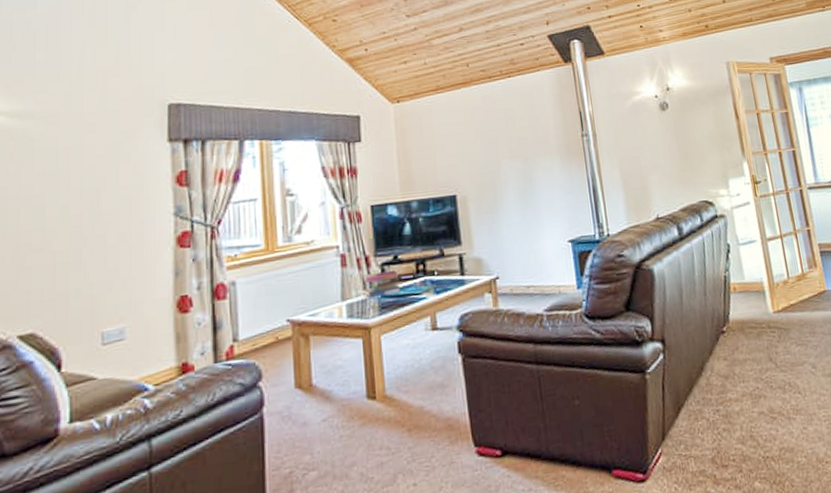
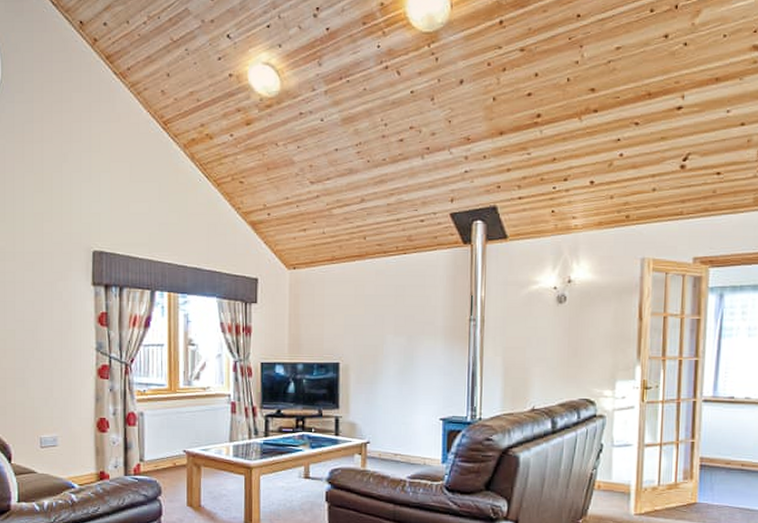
books: present [360,270,400,298] -> none [246,422,280,443]

